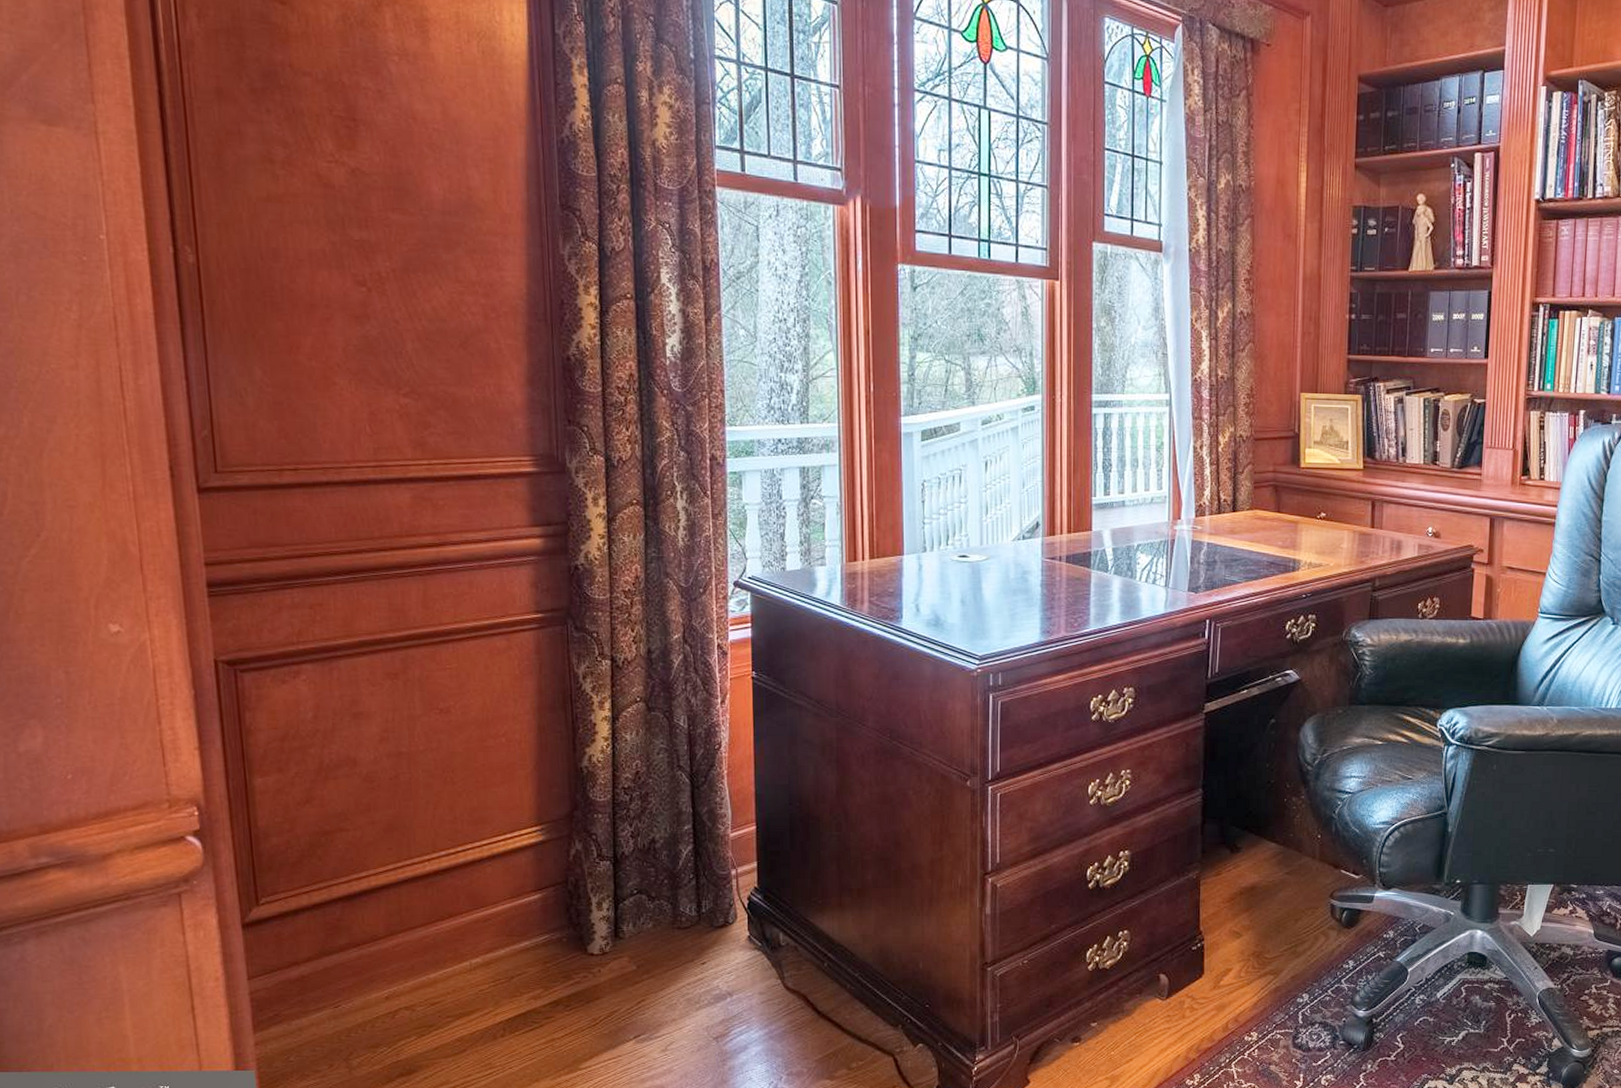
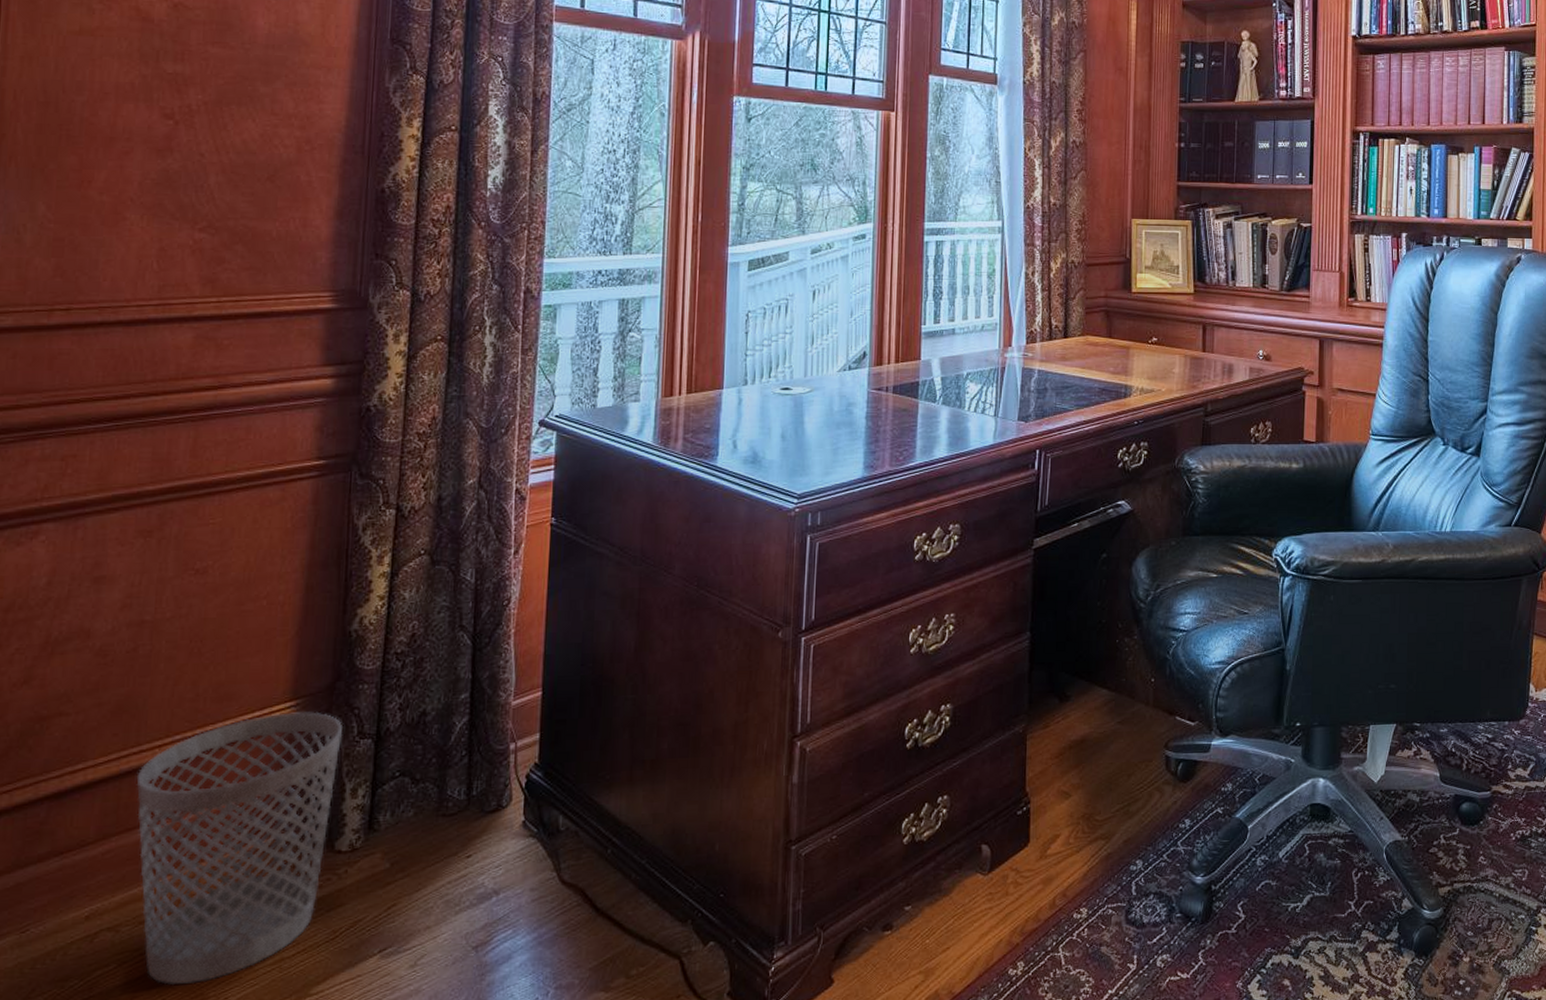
wastebasket: none [412,836,584,1055] -> present [136,712,342,985]

